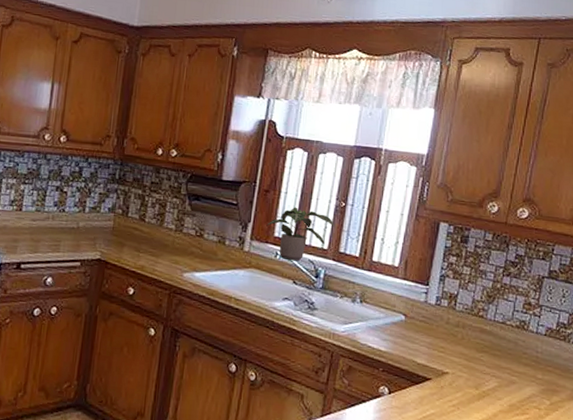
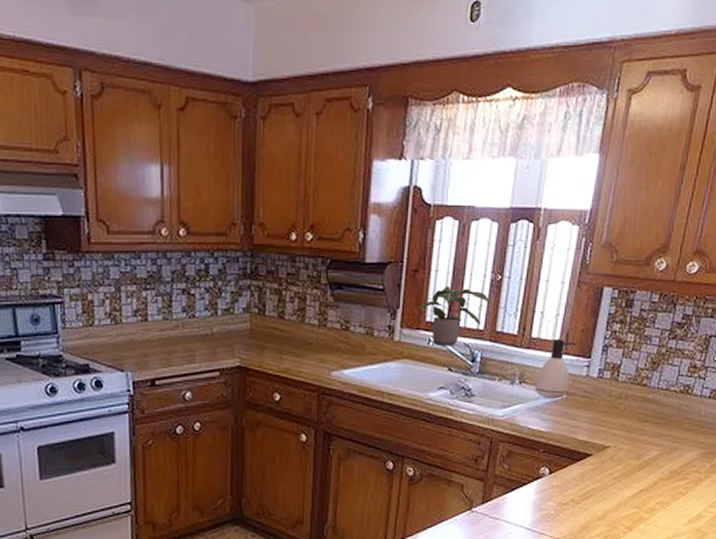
soap dispenser: none [375,264,415,321] -> present [535,338,577,399]

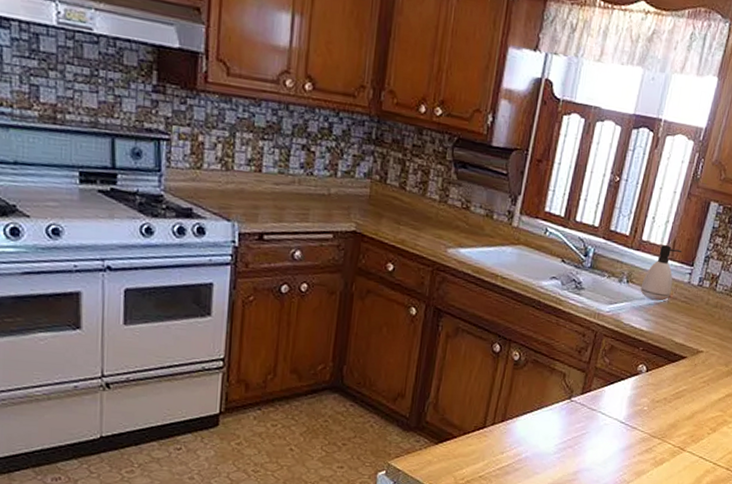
potted plant: present [417,286,490,347] -> none [537,179,607,239]

